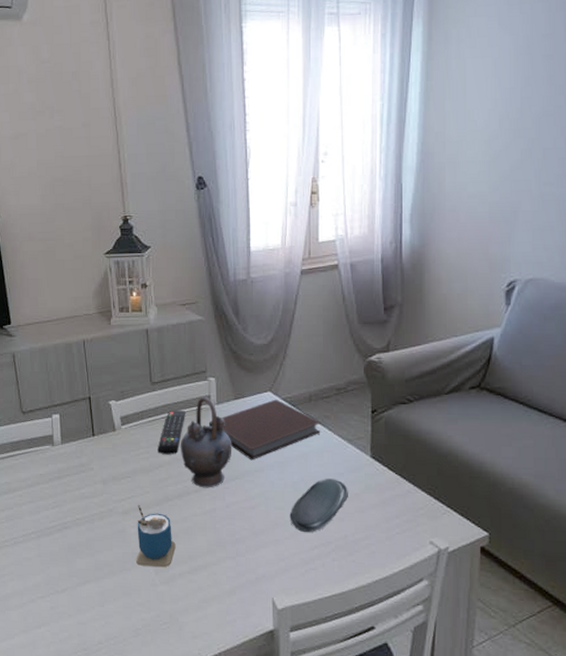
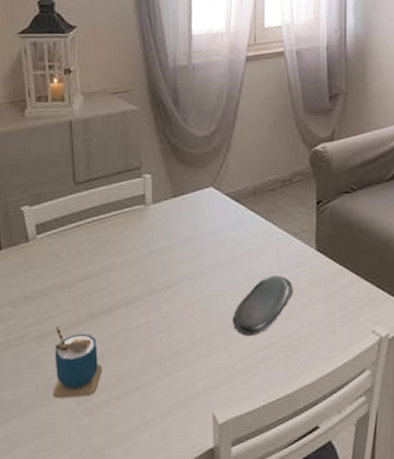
remote control: present [157,410,185,455] -> none [81,212,116,265]
teapot: present [180,397,232,488] -> none [108,196,170,299]
notebook: present [208,399,321,461] -> none [142,194,266,264]

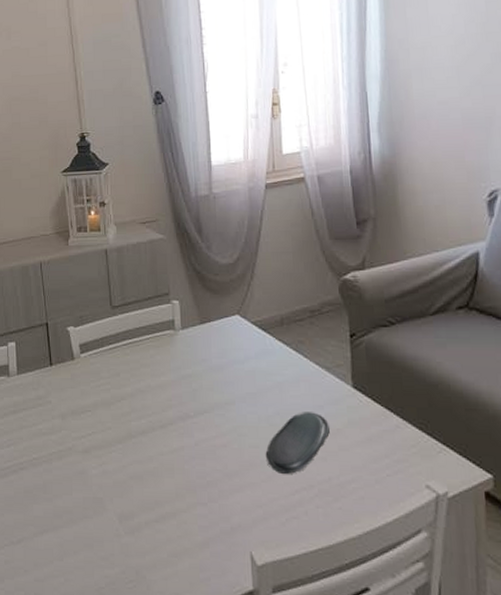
cup: present [53,327,102,398] -> none [98,443,141,515]

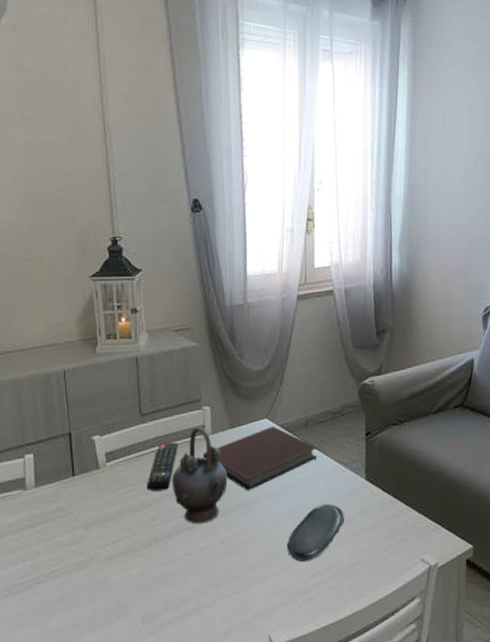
remote control: none [119,336,148,386] -> present [146,442,178,492]
teapot: none [143,321,200,423] -> present [171,427,228,525]
notebook: none [173,323,296,392] -> present [202,426,318,491]

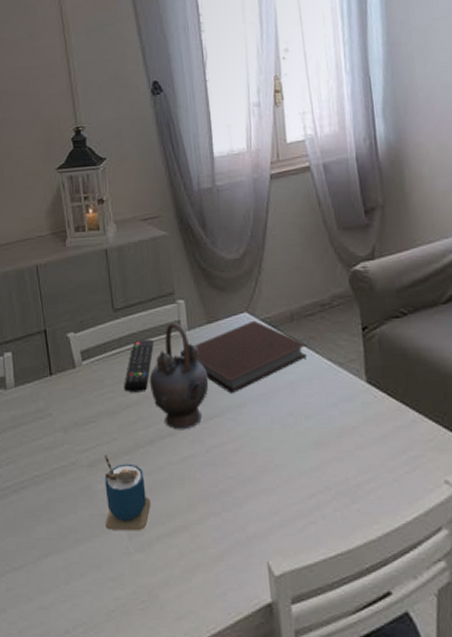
cup: none [121,549,166,617] -> present [104,455,151,531]
oval tray: present [286,504,344,563] -> none [279,410,345,478]

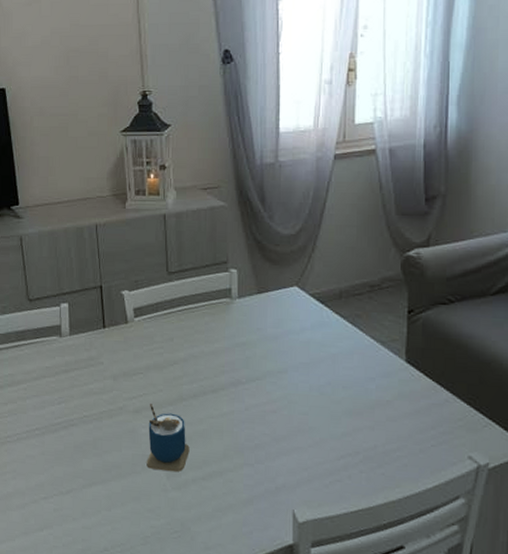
remote control: present [124,339,154,393] -> none [172,302,204,351]
teapot: present [149,322,209,430] -> none [197,289,254,389]
notebook: present [179,320,308,394] -> none [228,294,352,361]

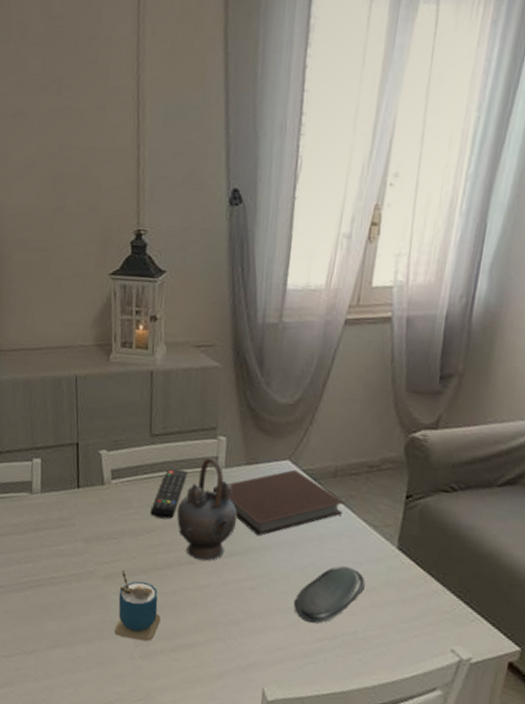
remote control: none [172,302,204,351] -> present [150,469,187,520]
teapot: none [197,289,254,389] -> present [176,457,238,562]
notebook: none [228,294,352,361] -> present [212,469,345,536]
oval tray: none [314,383,379,442] -> present [293,566,365,624]

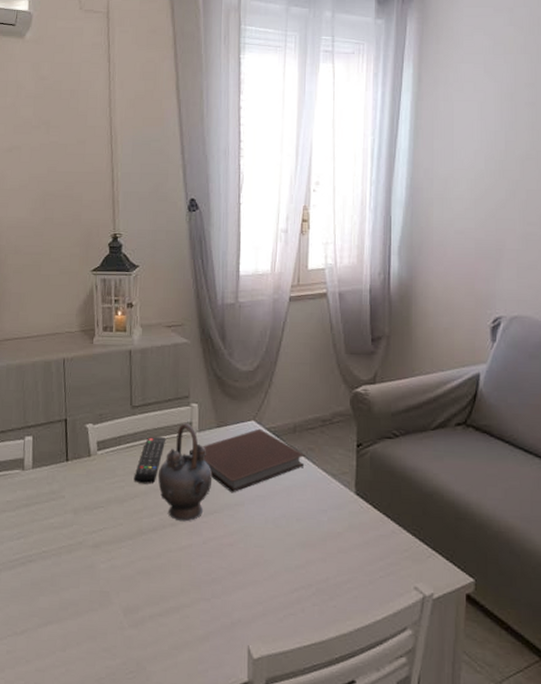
cup: present [114,570,161,642] -> none [104,538,148,609]
oval tray: present [293,566,365,624] -> none [269,515,331,574]

